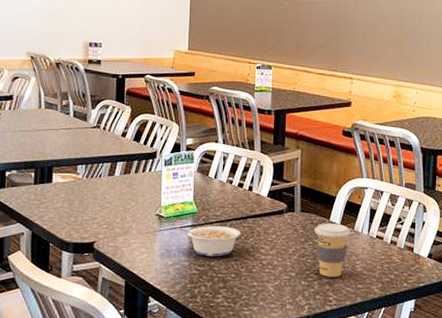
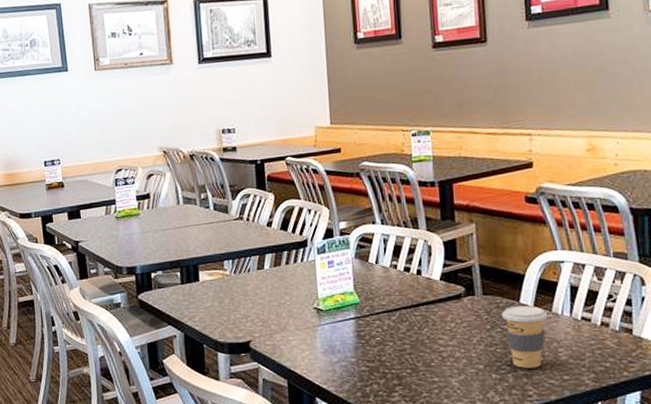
legume: present [176,226,241,257] -> none [337,316,414,352]

